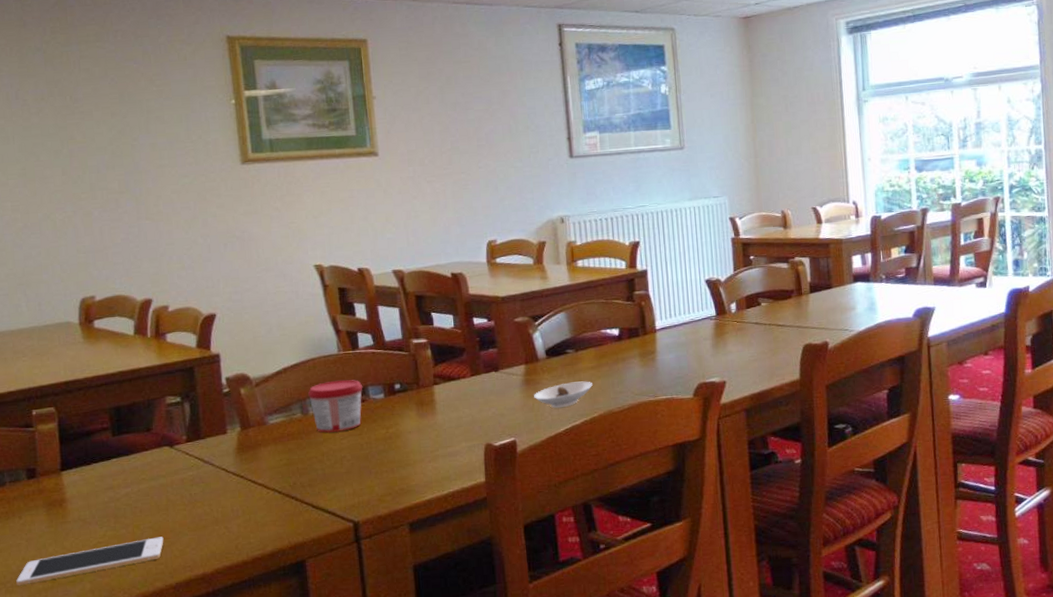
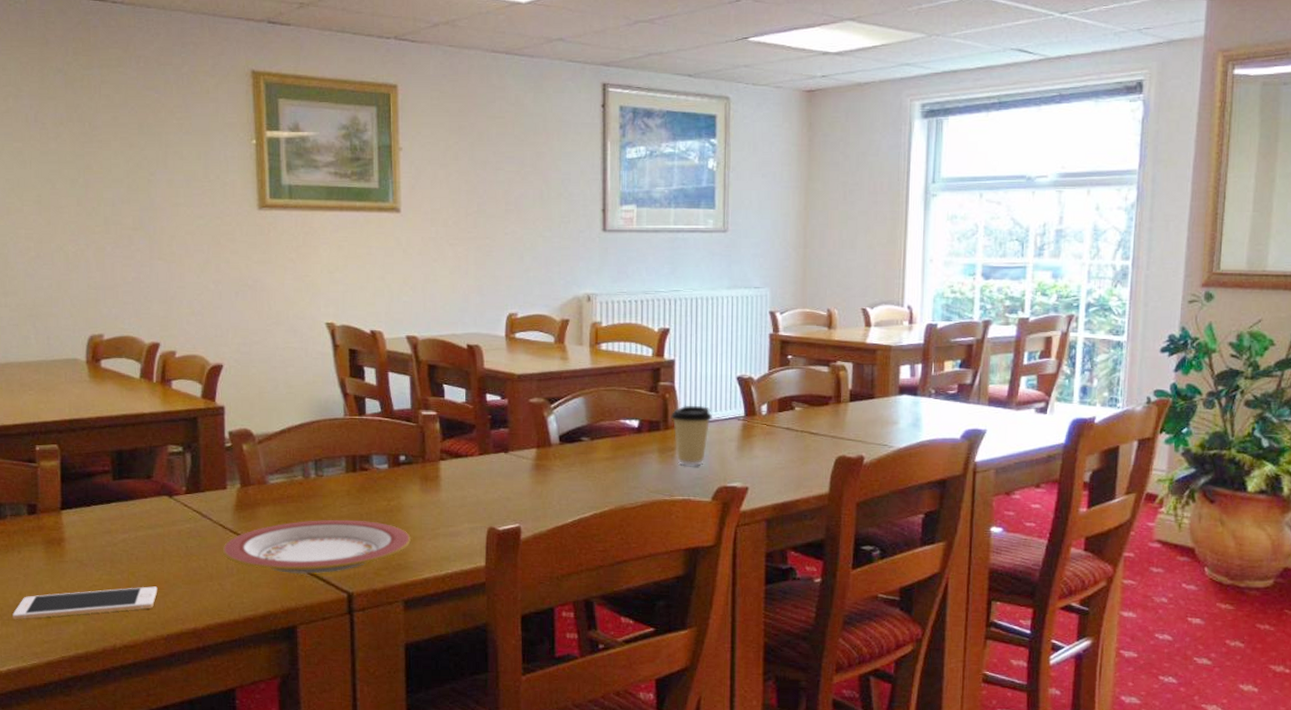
plate: none [226,450,411,509] -> present [222,519,411,575]
jam: present [308,380,363,433] -> none [311,446,367,500]
saucer: present [534,381,593,409] -> none [543,472,606,498]
coffee cup: none [648,309,687,367] -> present [671,405,713,466]

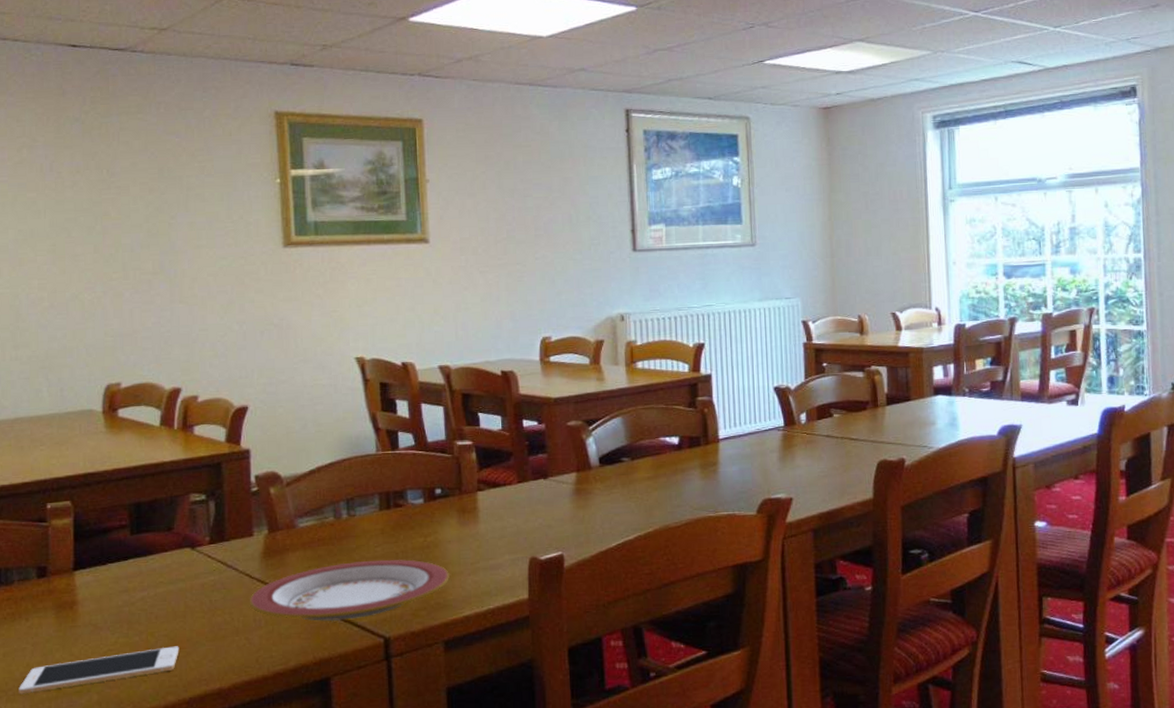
coffee cup: present [671,405,713,466] -> none [710,418,753,480]

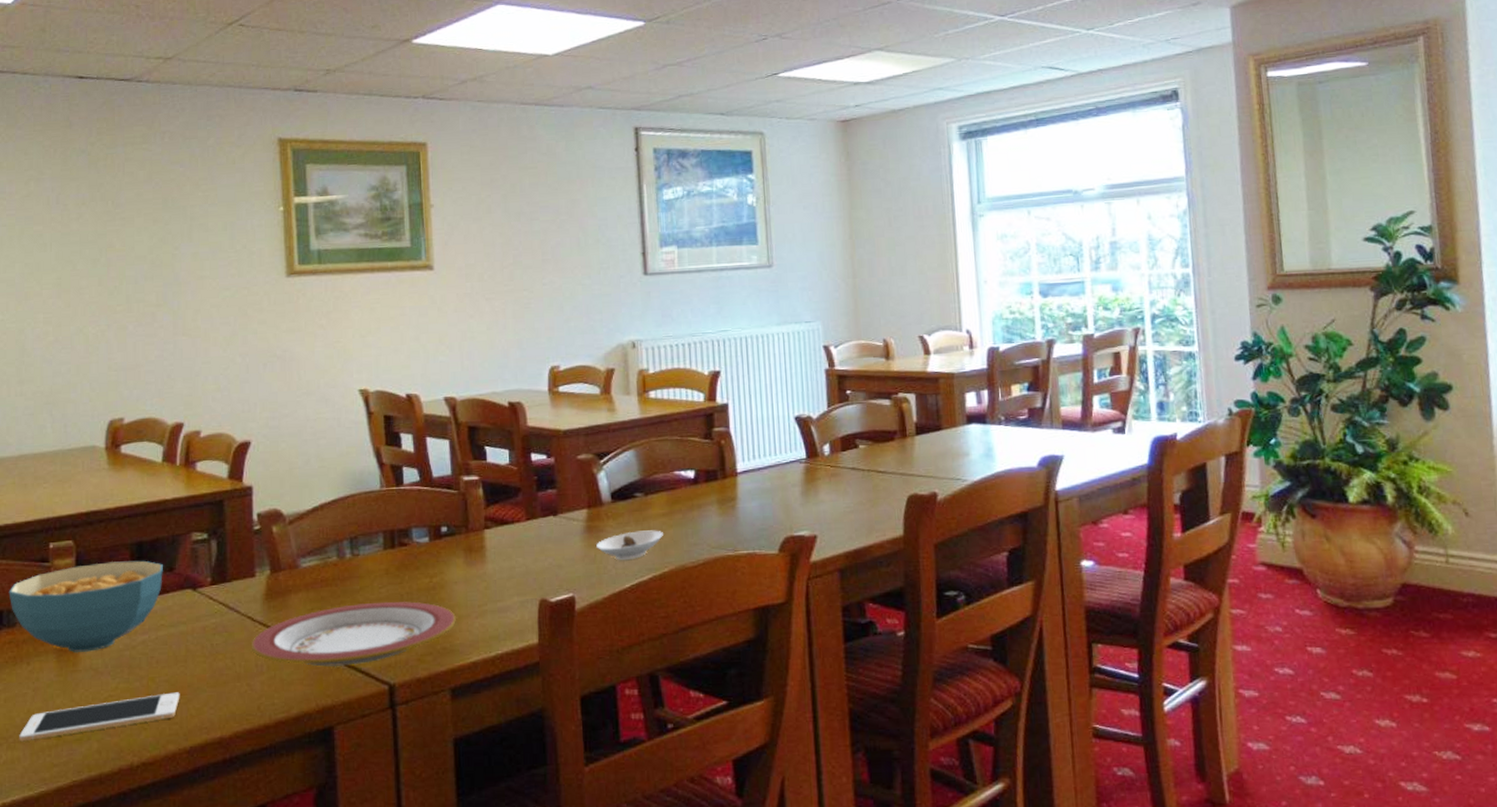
cereal bowl: none [6,520,162,610] -> present [8,560,163,654]
saucer: none [585,492,648,521] -> present [596,530,663,561]

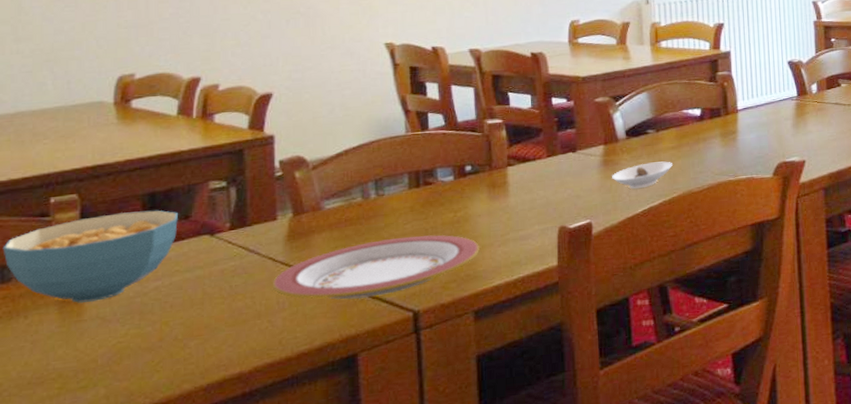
cell phone: present [19,692,180,742] -> none [15,333,196,395]

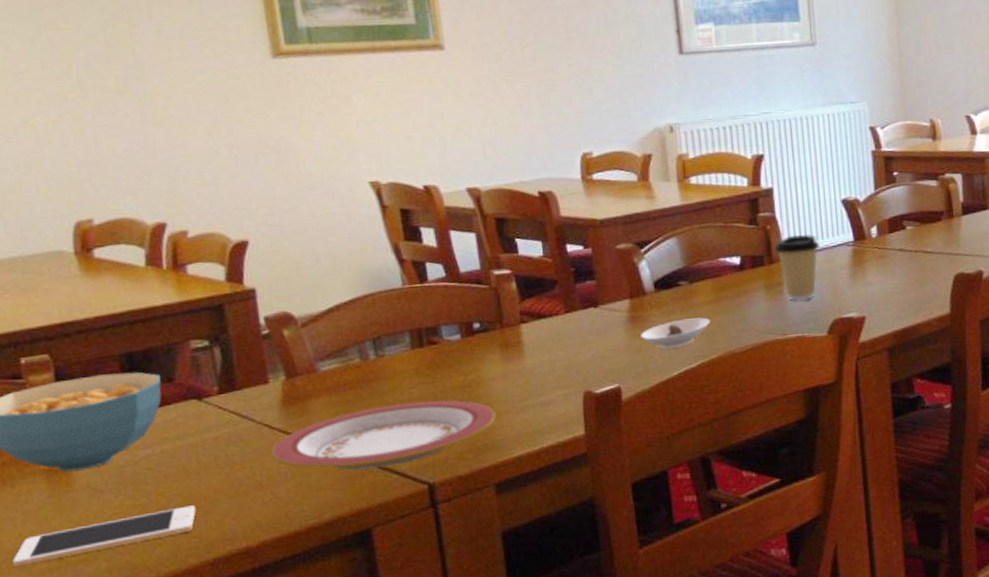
cell phone: none [15,333,196,395] -> present [12,505,197,567]
coffee cup: none [730,90,769,147] -> present [774,234,821,301]

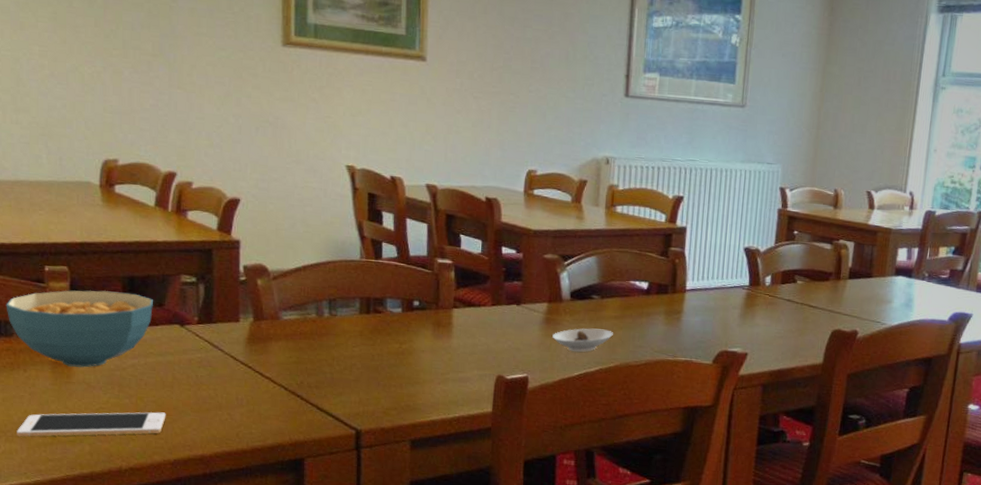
plate: present [271,400,496,471] -> none [232,358,421,410]
coffee cup: present [774,234,821,301] -> none [679,271,719,330]

